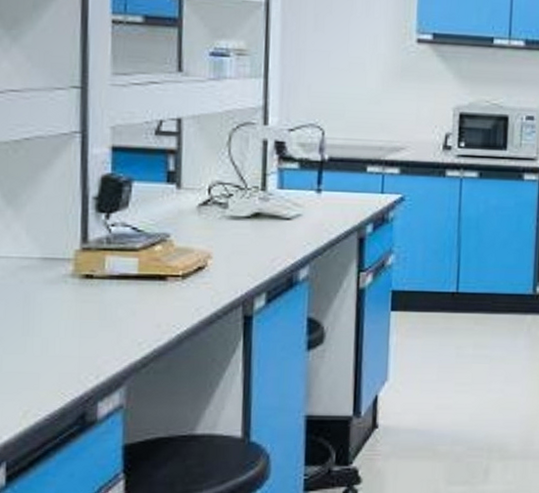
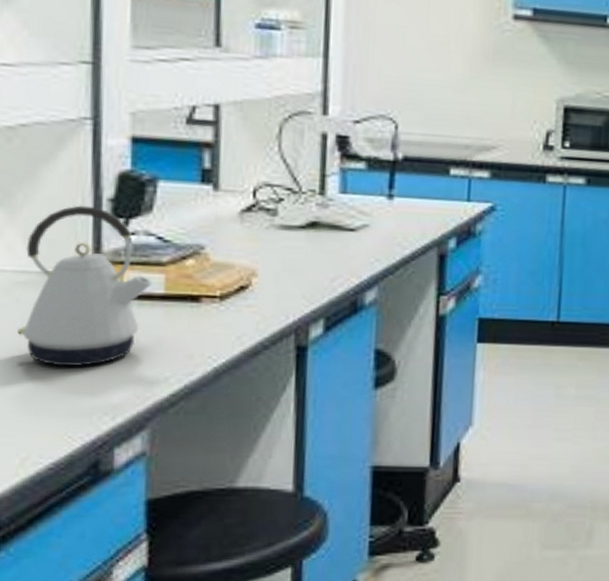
kettle: none [21,203,129,335] -> present [17,205,153,367]

